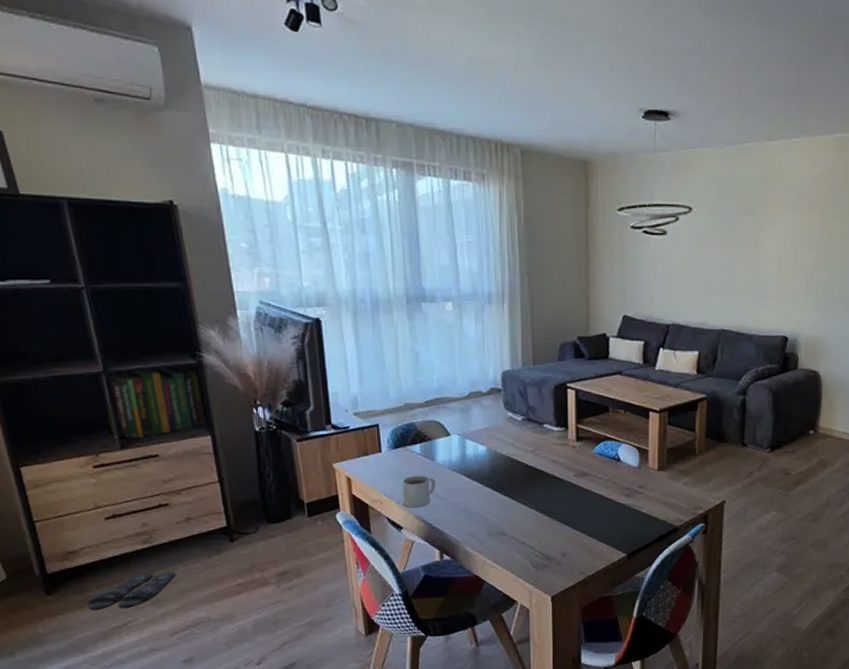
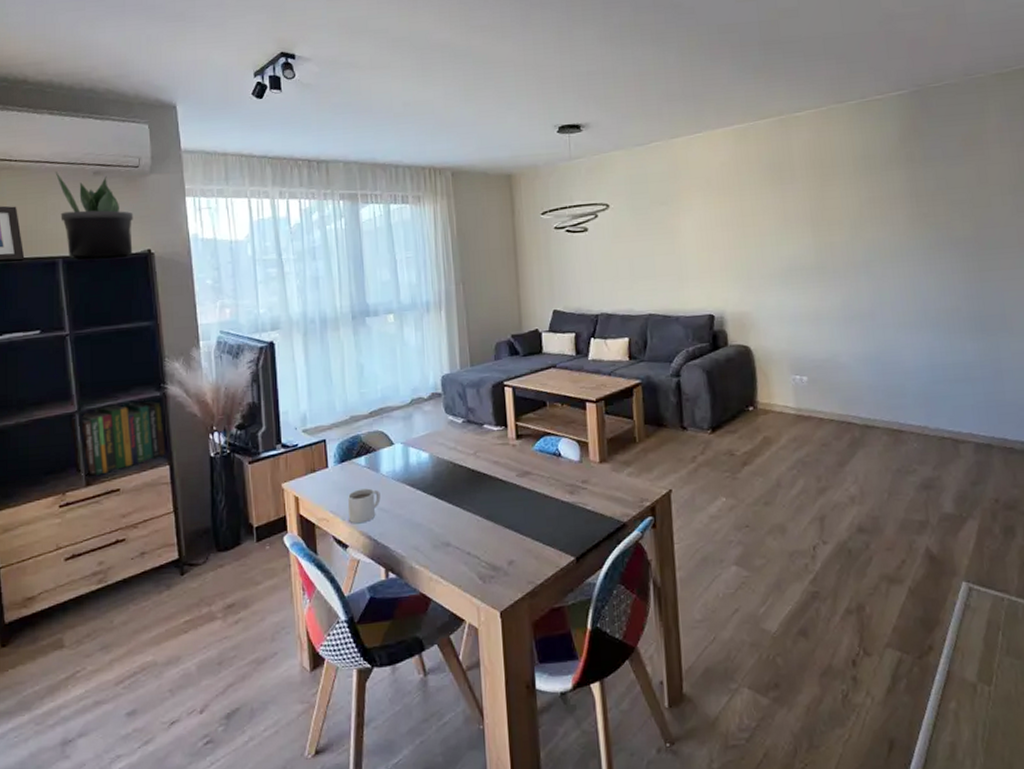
planter: none [46,93,152,208] -> present [55,172,134,261]
slippers: present [88,572,176,611] -> none [40,612,127,662]

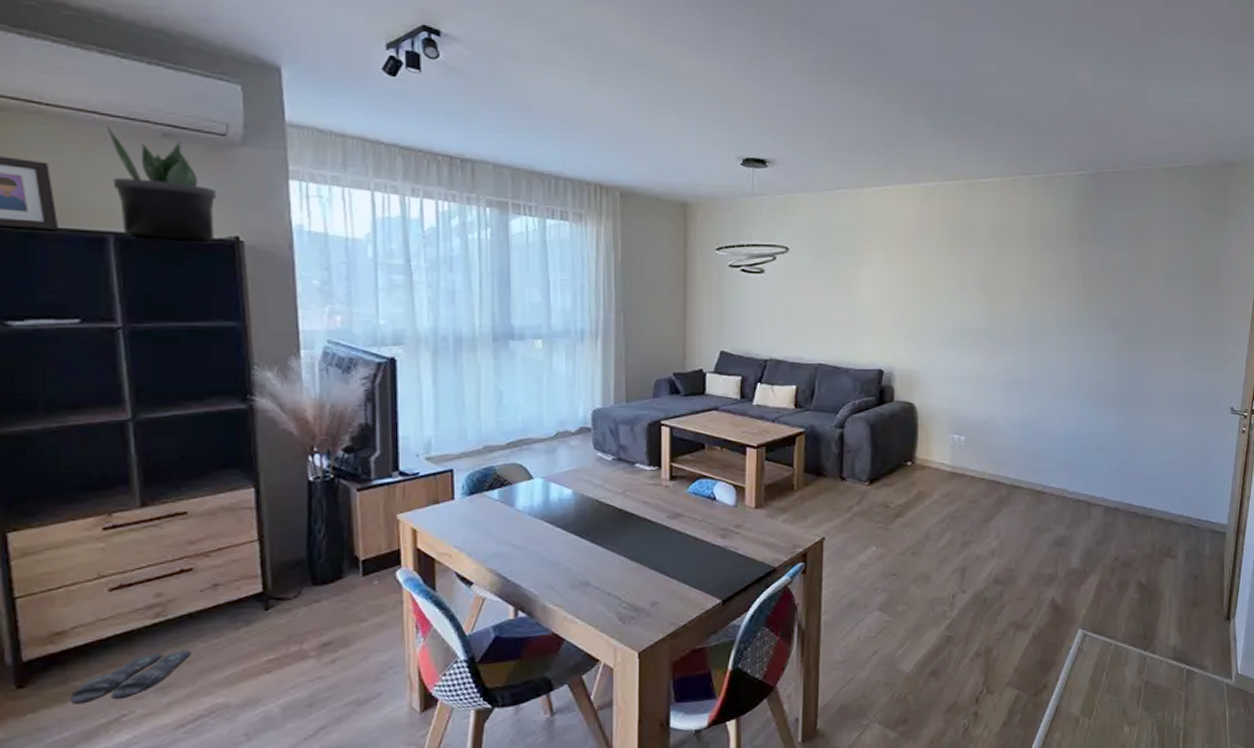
slippers: none [40,612,127,662] -> present [71,650,192,705]
books: present [72,399,166,477] -> none [123,411,251,497]
mug: present [347,488,381,524] -> none [474,523,514,561]

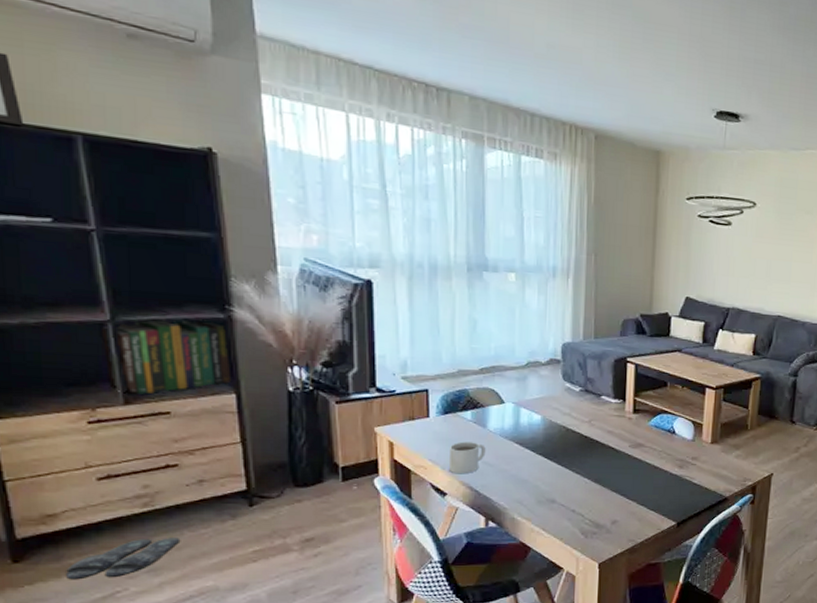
planter: present [106,126,217,244] -> none [67,21,187,152]
books: none [123,411,251,497] -> present [102,318,232,396]
mug: none [474,523,514,561] -> present [448,441,486,474]

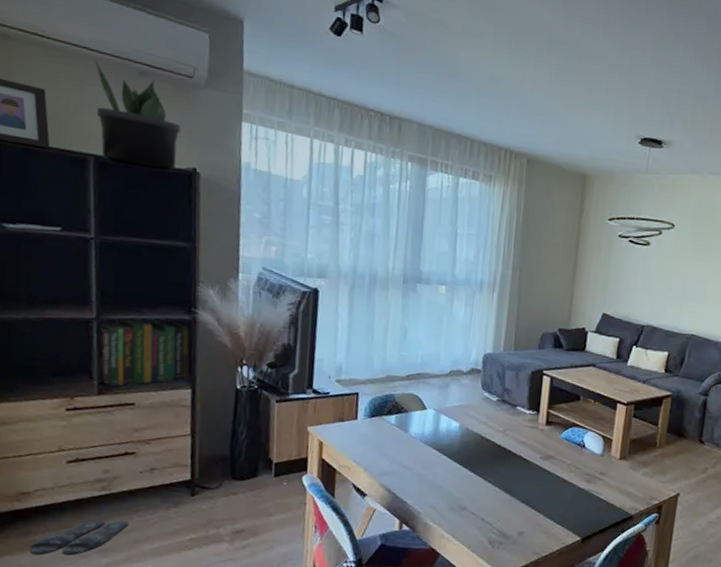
planter: none [67,21,187,152] -> present [94,61,181,172]
mug: present [448,441,486,474] -> none [370,444,406,477]

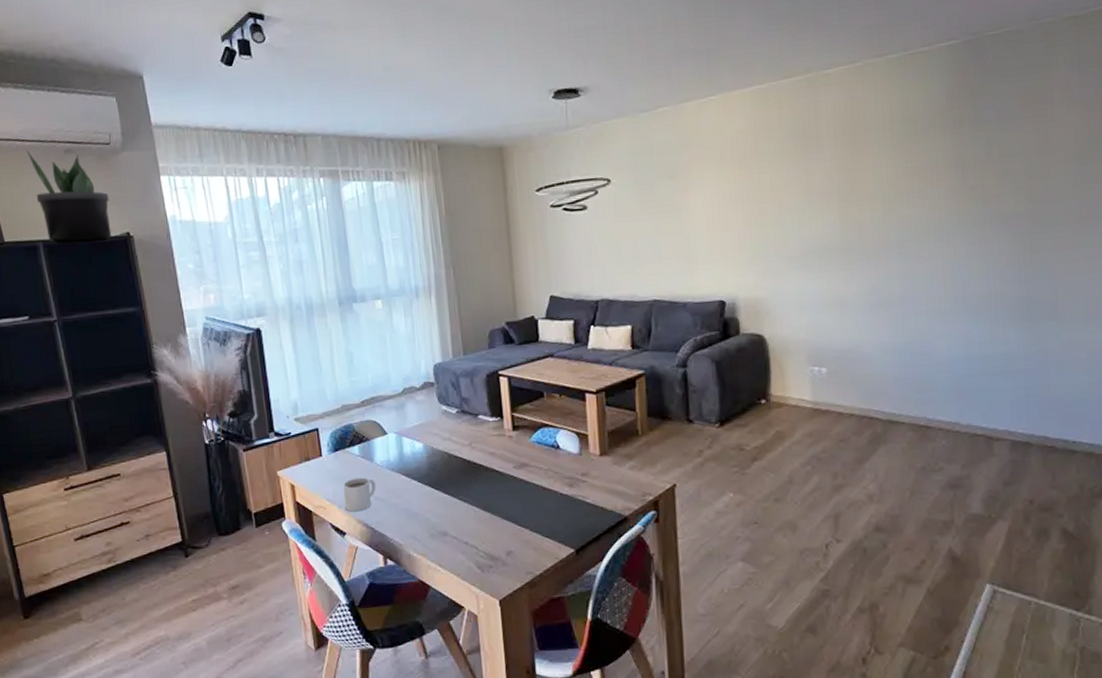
slippers: present [30,520,129,555] -> none [60,590,137,633]
books: present [87,317,190,387] -> none [68,386,162,462]
mug: none [370,444,406,477] -> present [343,477,376,512]

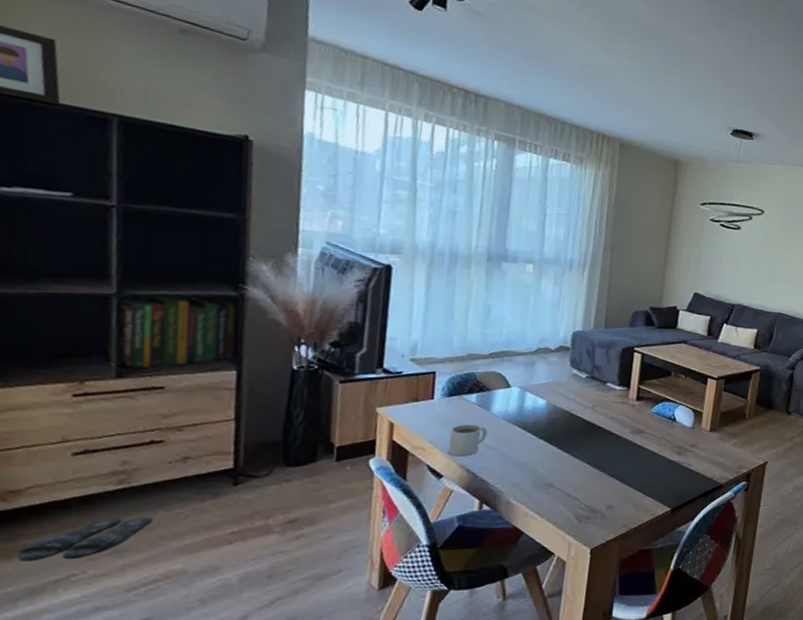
planter: present [26,150,112,245] -> none [122,14,231,138]
slippers: none [60,590,137,633] -> present [18,517,154,561]
books: none [68,386,162,462] -> present [103,293,237,369]

